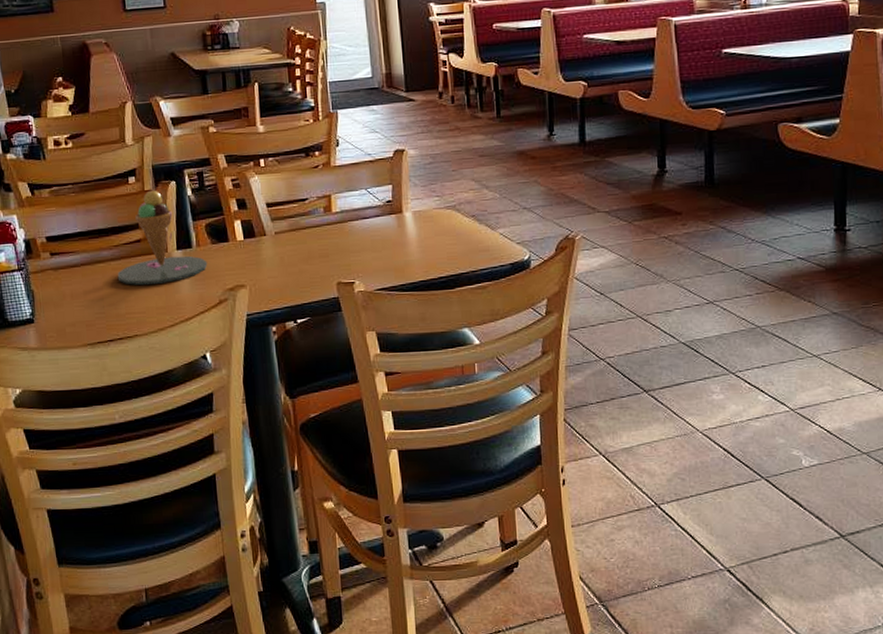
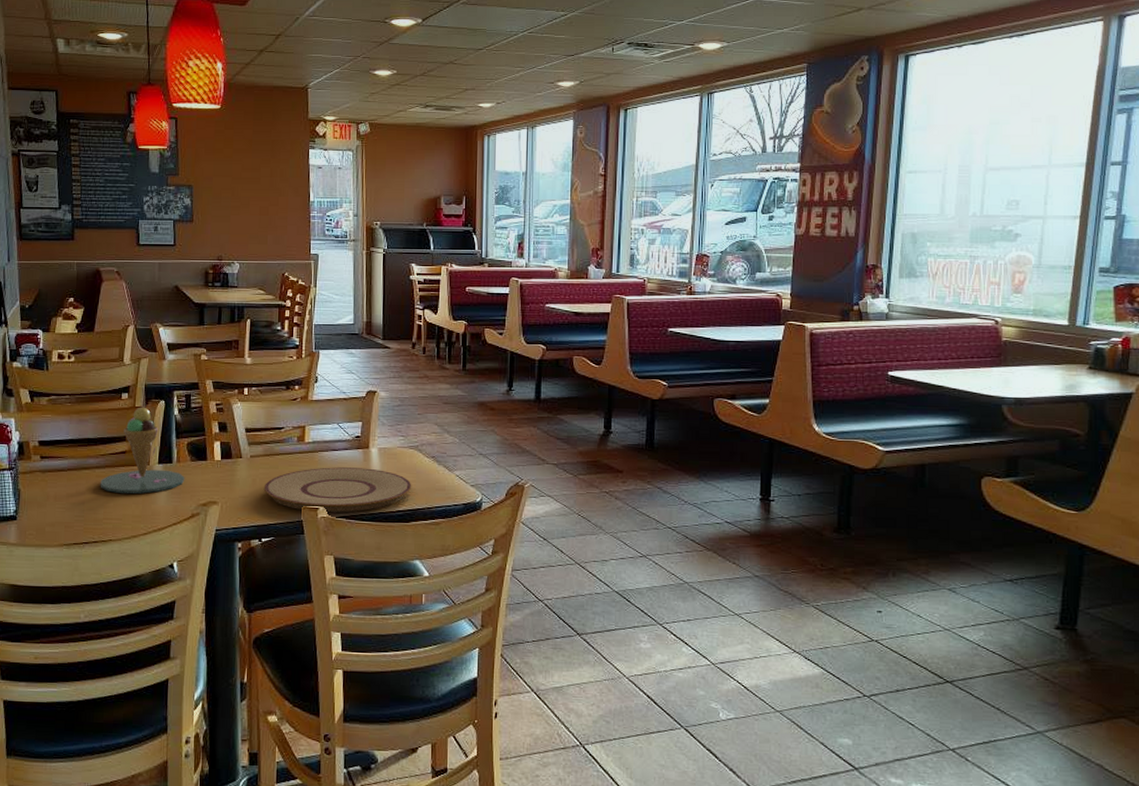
plate: none [293,234,453,286] -> present [263,467,412,512]

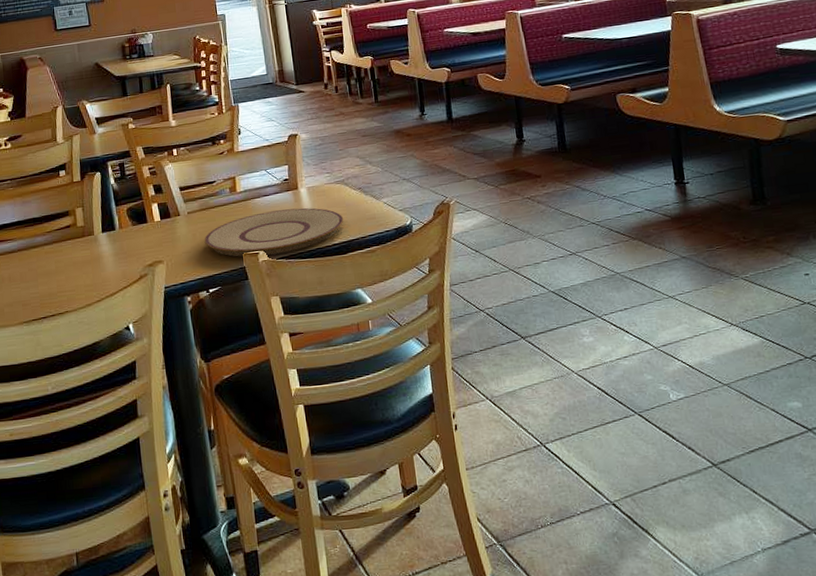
icecream: present [100,387,185,494] -> none [50,162,129,266]

